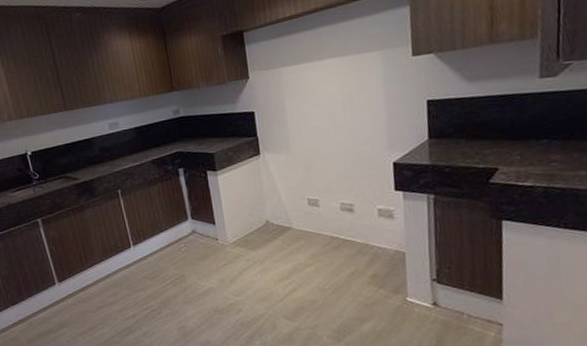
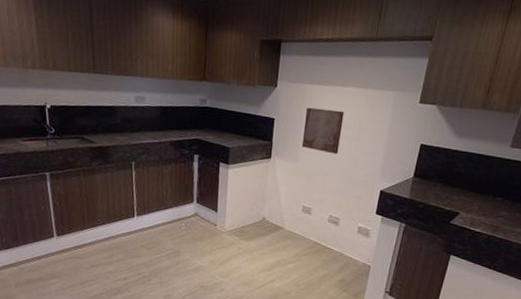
wall art: none [286,85,333,136] -> present [301,107,344,154]

